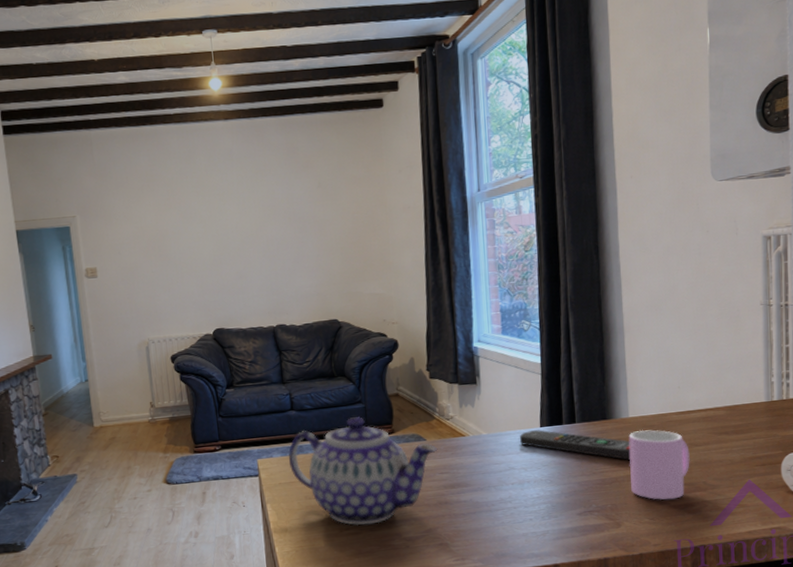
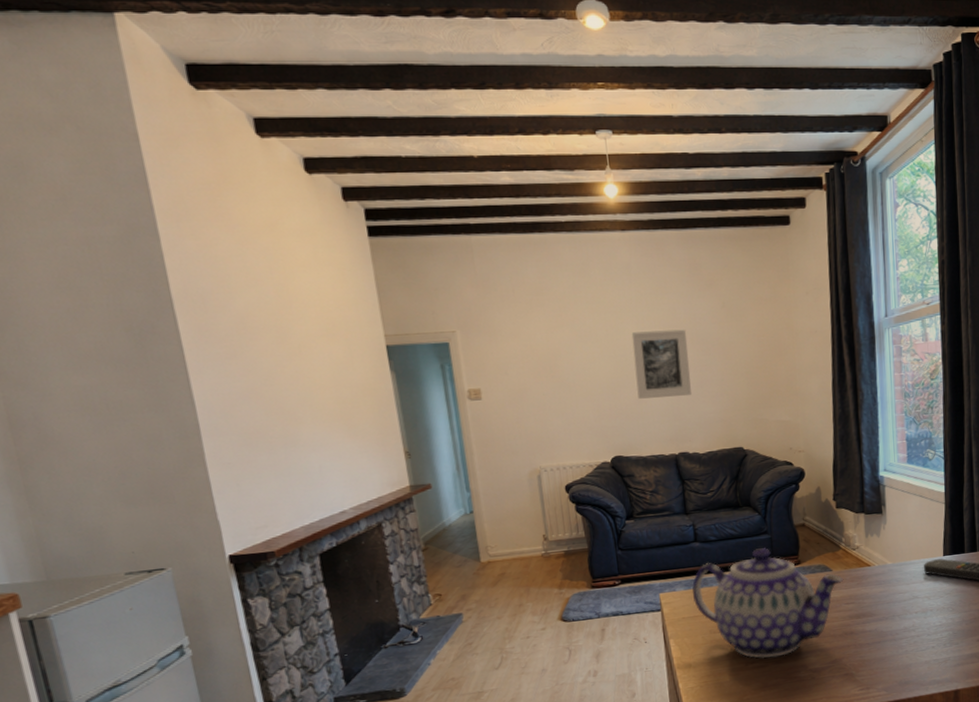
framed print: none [233,208,289,275] -> present [631,329,691,399]

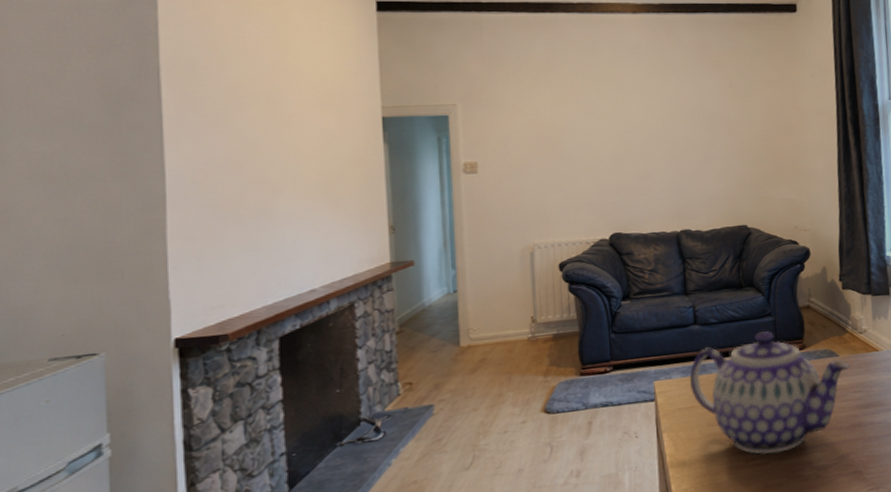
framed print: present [631,329,691,399] -> none [637,107,696,175]

